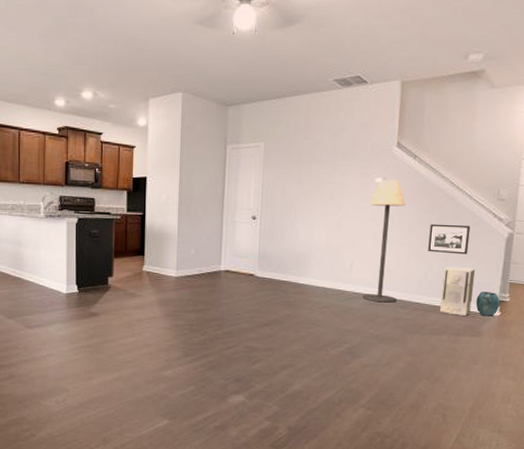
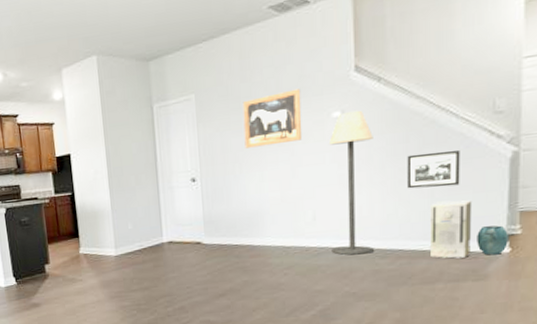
wall art: none [301,153,352,198] -> present [242,88,302,148]

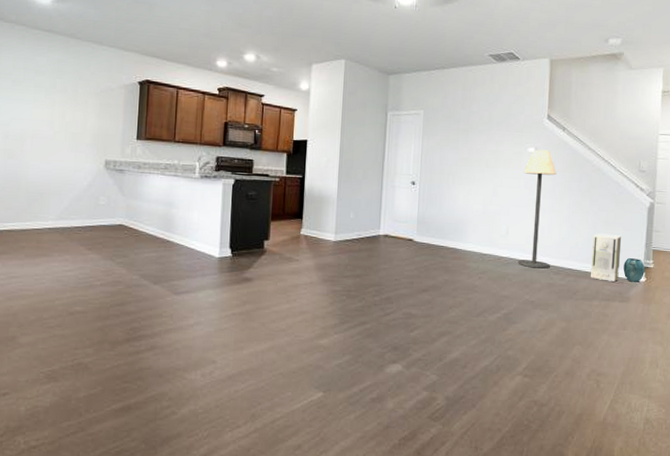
wall art: present [242,88,302,148] -> none [459,123,507,166]
picture frame: present [407,150,460,189] -> none [578,192,616,222]

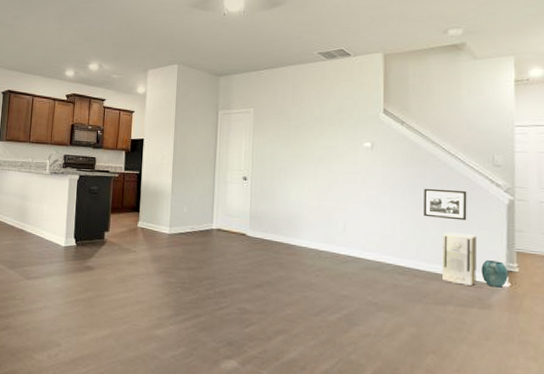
floor lamp: present [518,149,557,269] -> none [358,144,396,269]
picture frame: none [578,192,616,222] -> present [424,188,467,221]

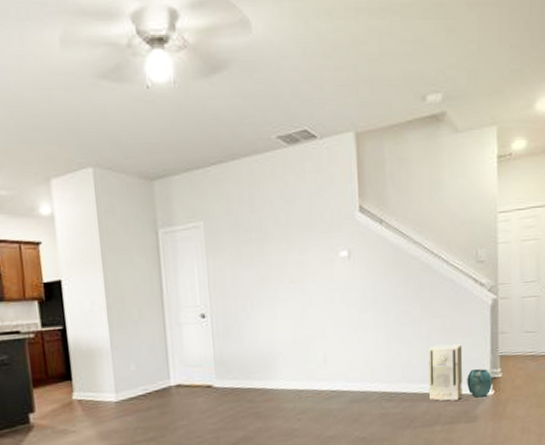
picture frame: present [424,188,467,221] -> none [407,295,452,332]

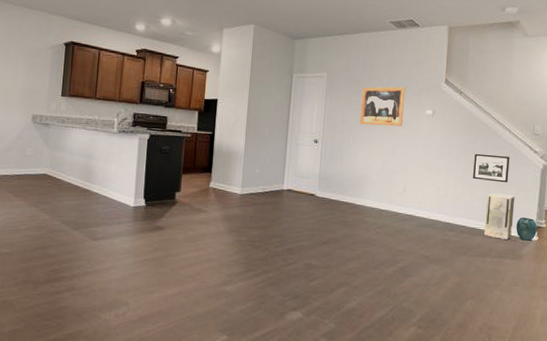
wall art: none [253,224,312,284] -> present [359,86,406,126]
picture frame: none [407,295,452,332] -> present [473,153,510,183]

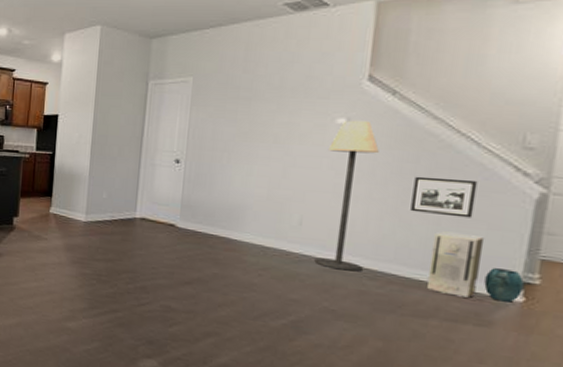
wall art: present [359,86,406,126] -> none [237,88,306,141]
floor lamp: none [414,112,453,226] -> present [314,120,379,272]

